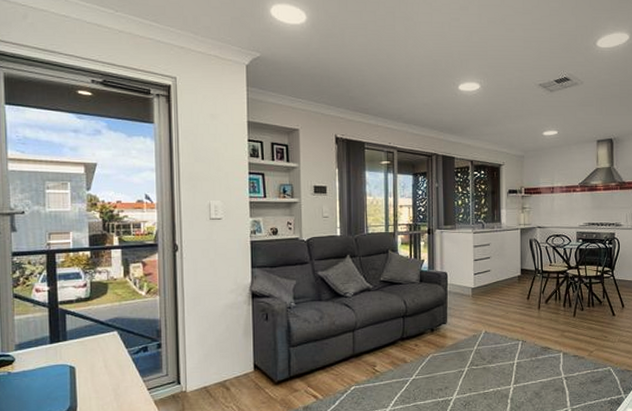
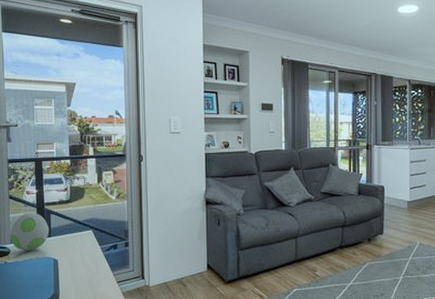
decorative egg: none [14,314,65,358] -> present [10,213,49,251]

